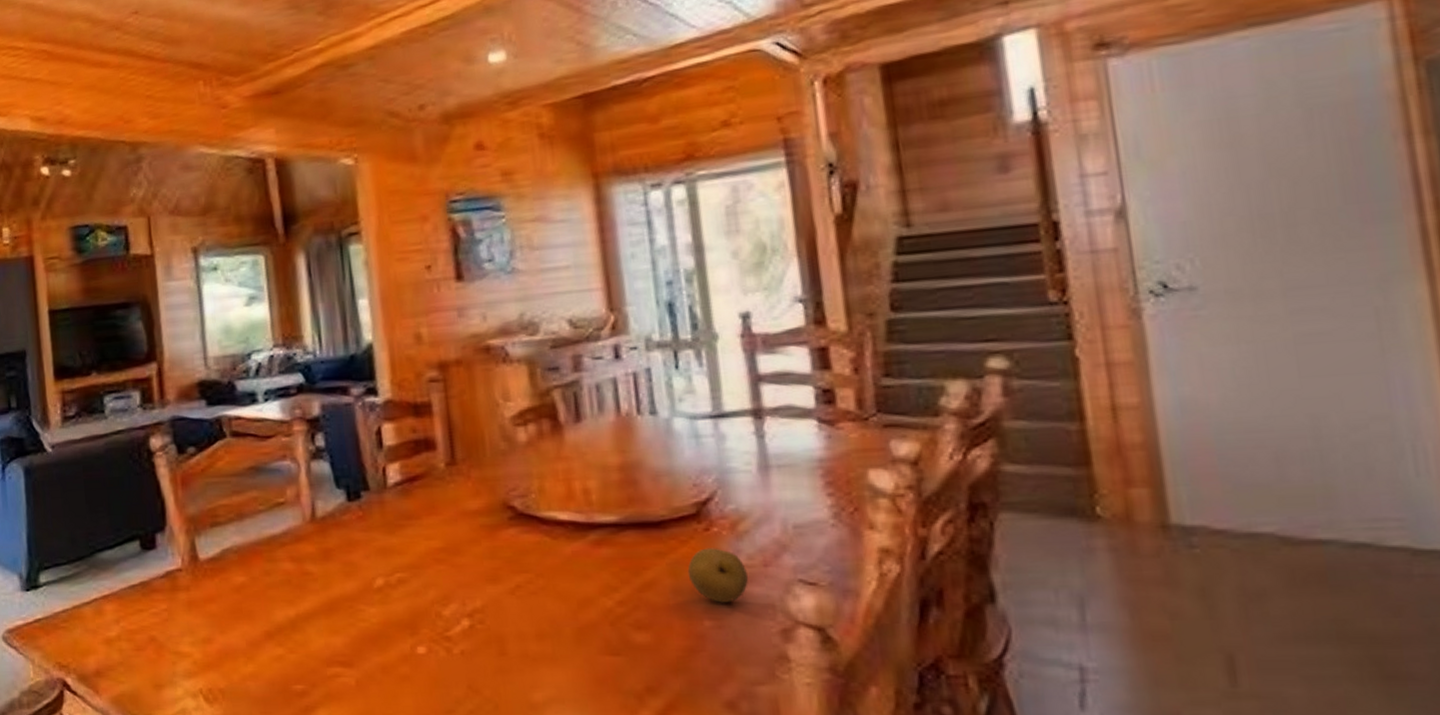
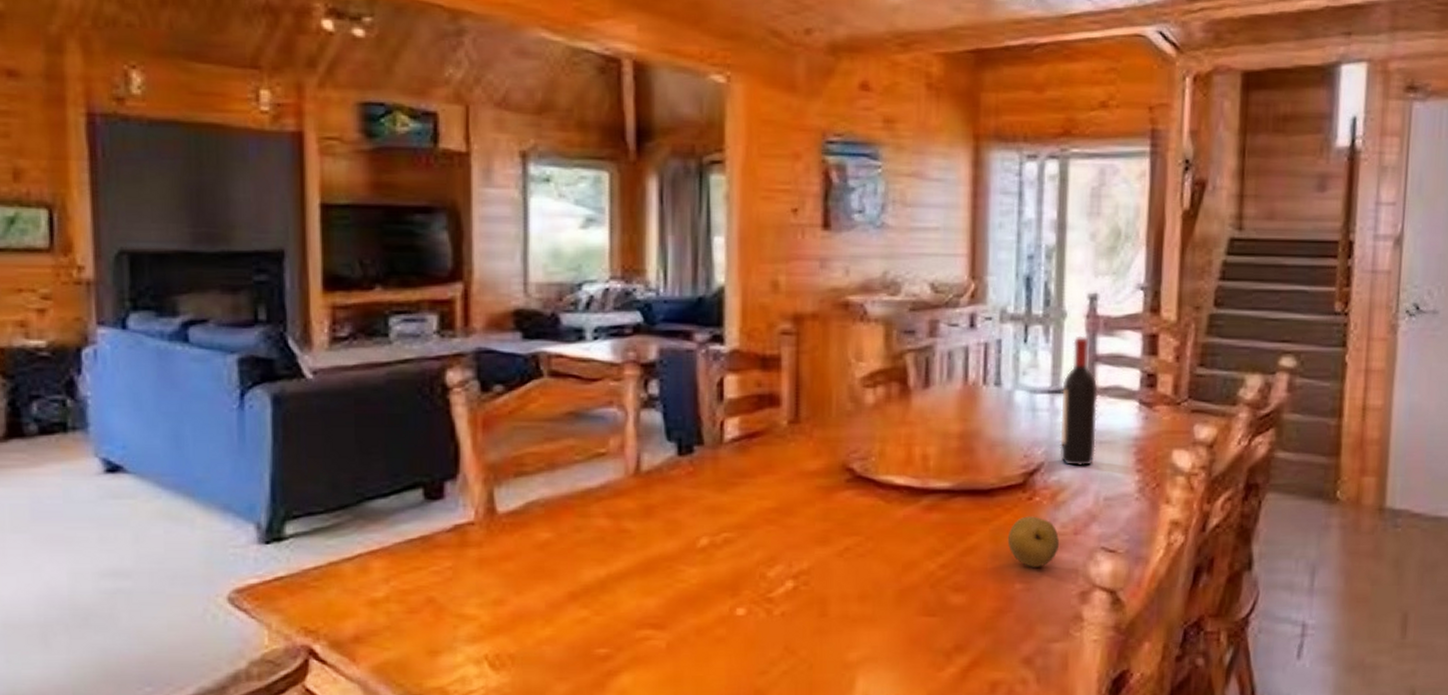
wine bottle: none [725,357,775,493] -> present [1060,337,1098,466]

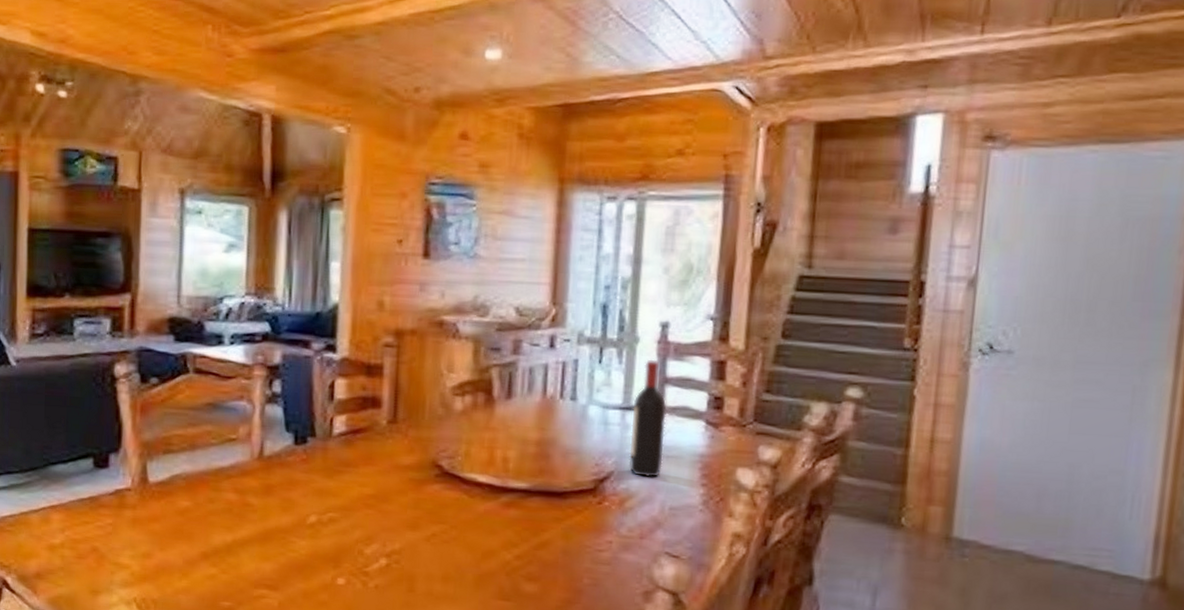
fruit: present [1007,516,1060,567] -> none [577,518,626,566]

